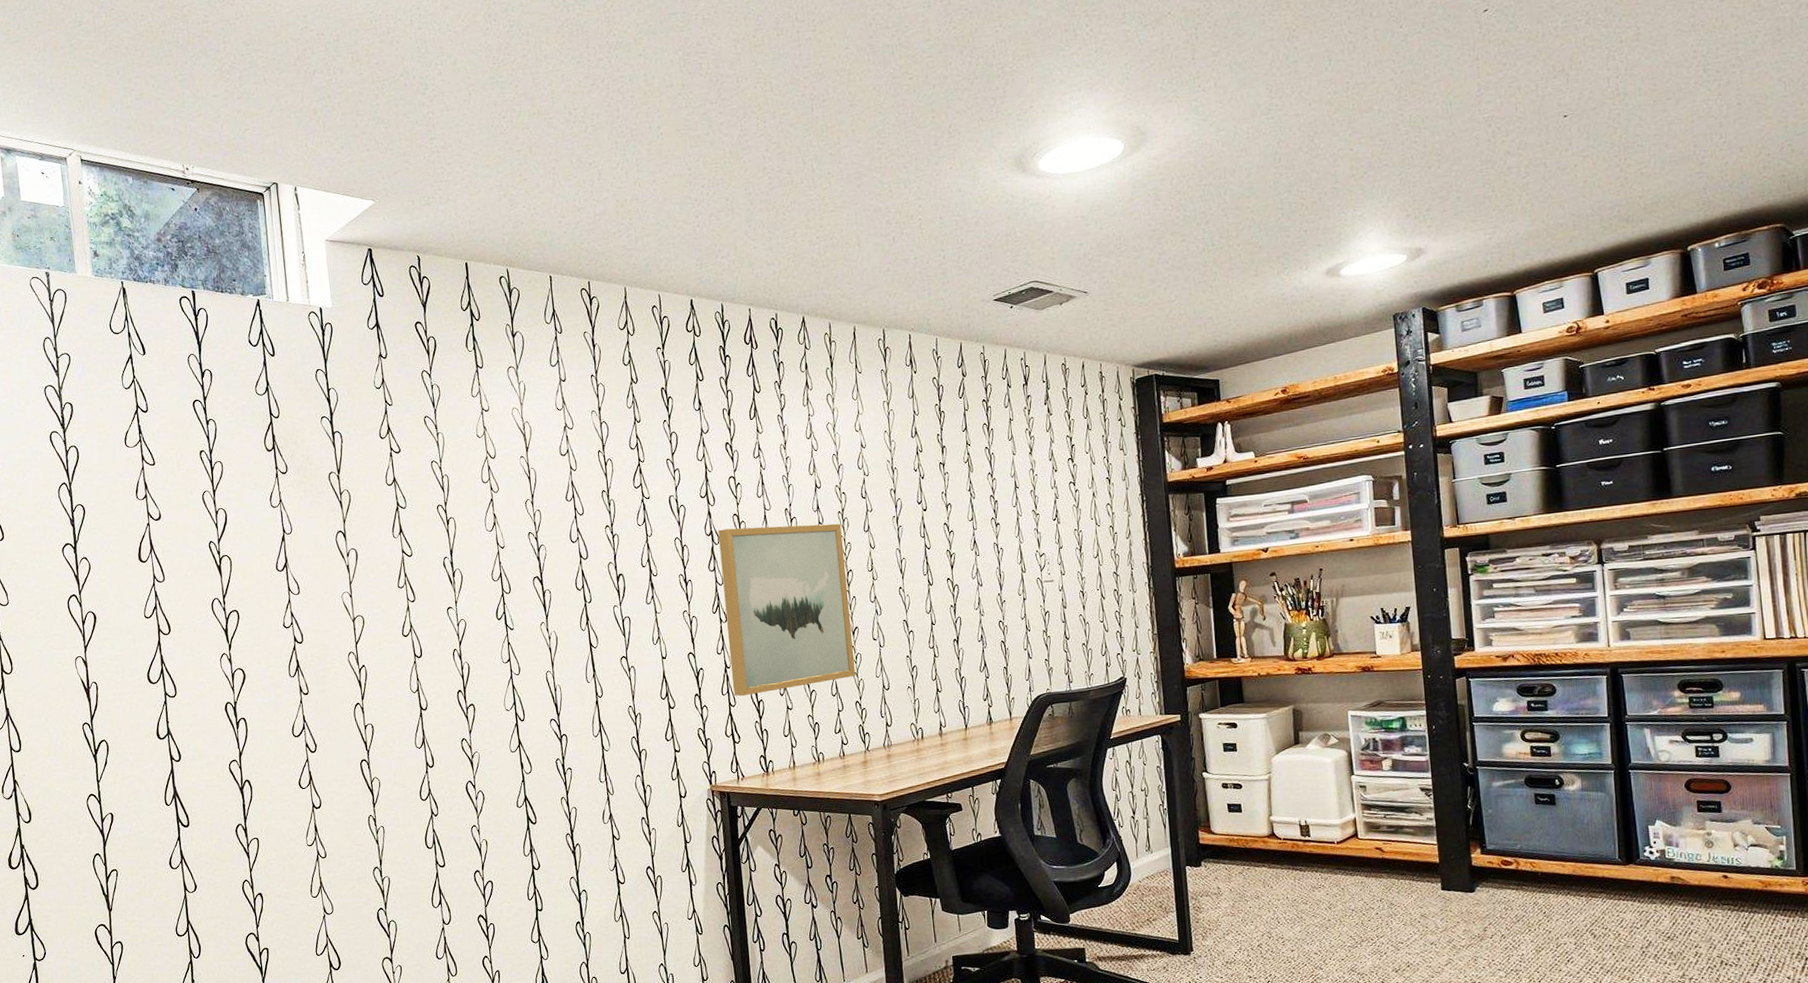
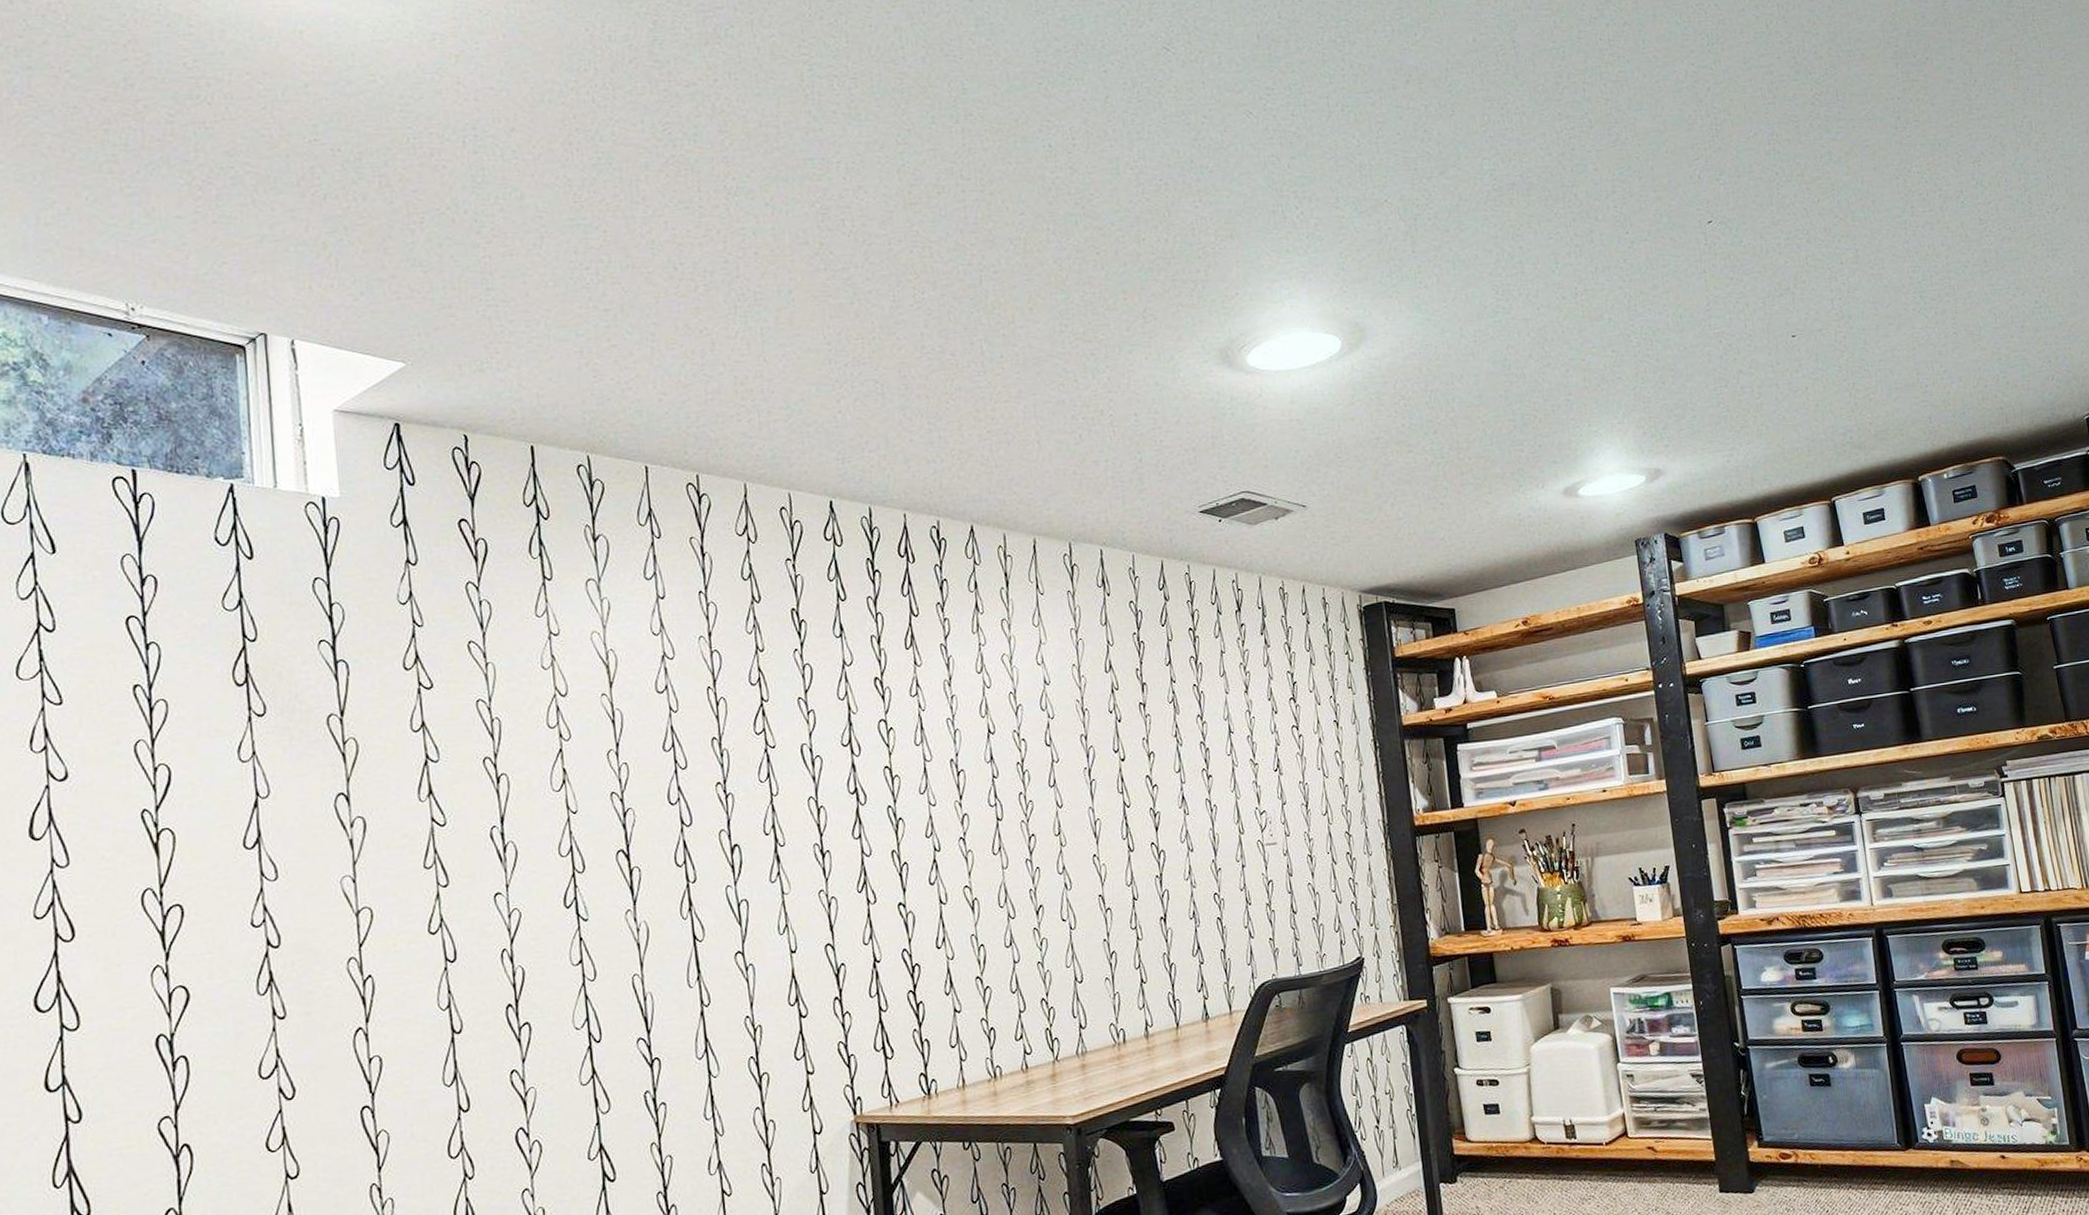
wall art: present [718,523,855,697] -> none [864,777,1040,999]

